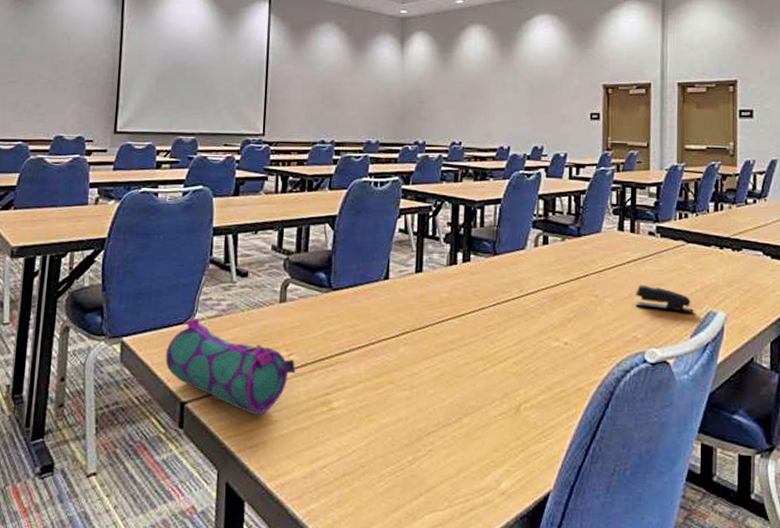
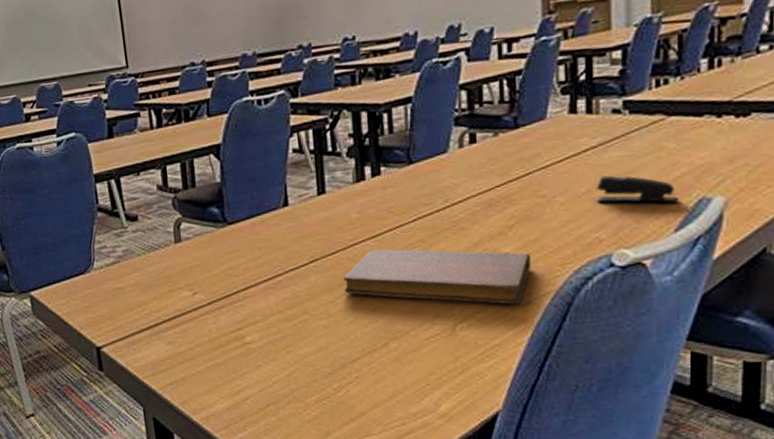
pencil case: present [165,318,295,416] -> none [72,267,202,355]
notebook: none [428,328,584,390] -> present [343,249,531,305]

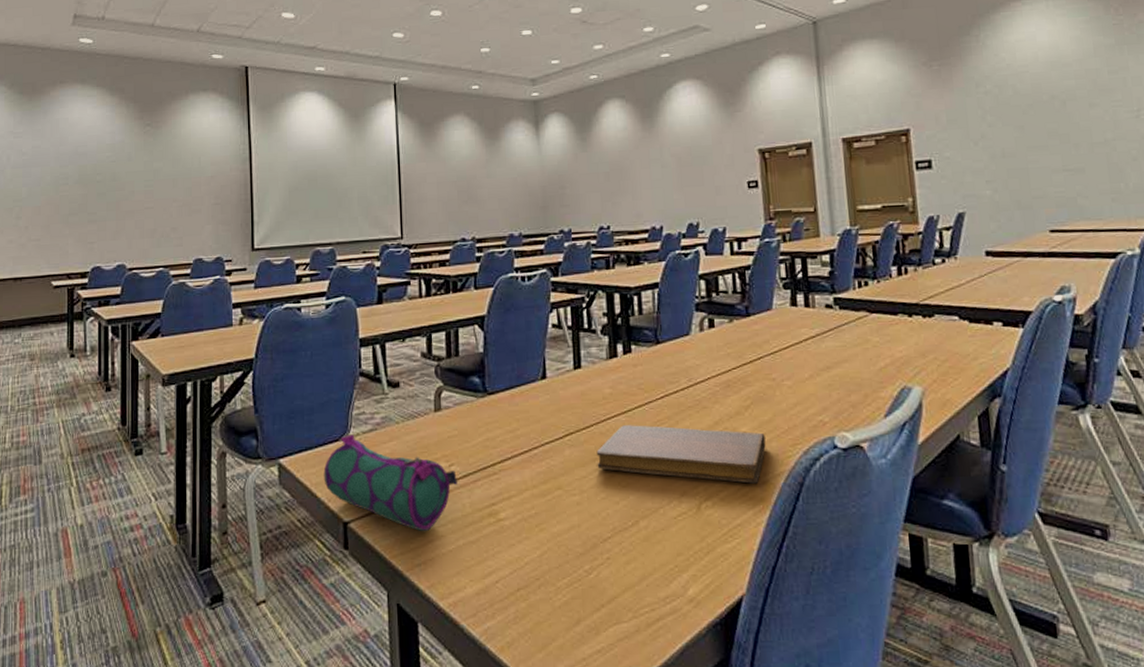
pencil case: none [72,267,202,355] -> present [323,434,457,532]
stapler: present [597,175,678,203] -> none [817,363,885,390]

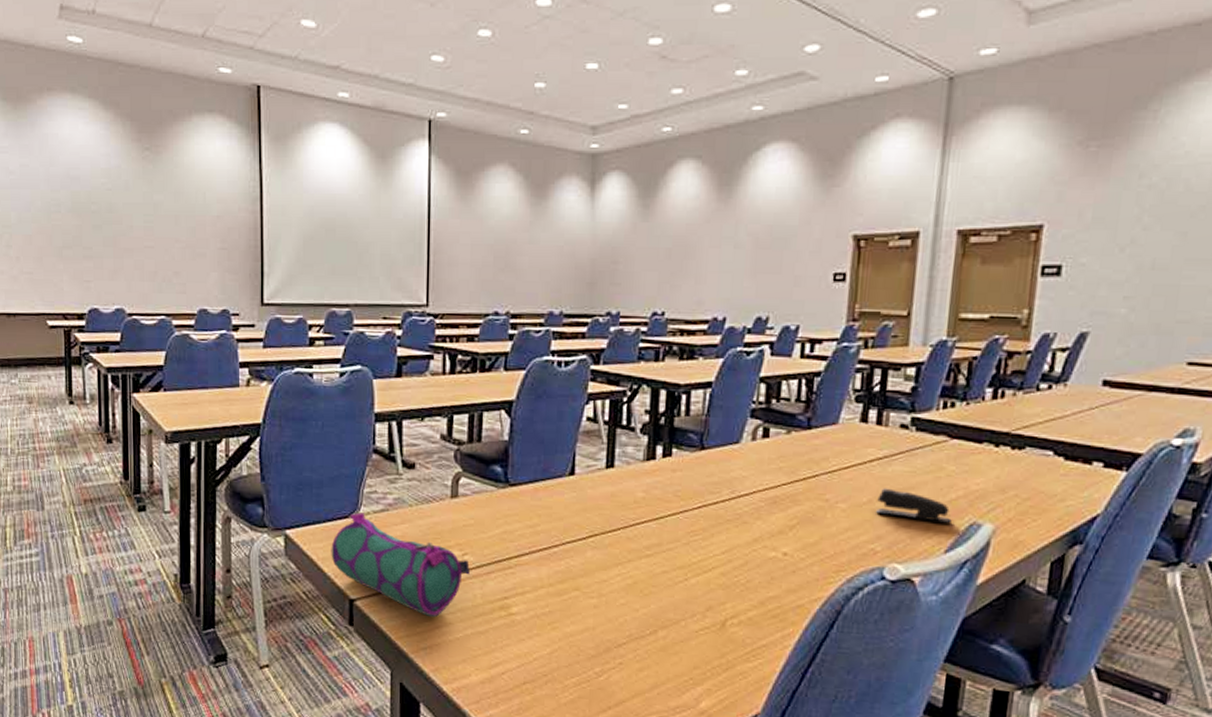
notebook: present [596,425,766,484] -> none [620,532,807,606]
stapler: none [817,363,885,390] -> present [876,488,952,523]

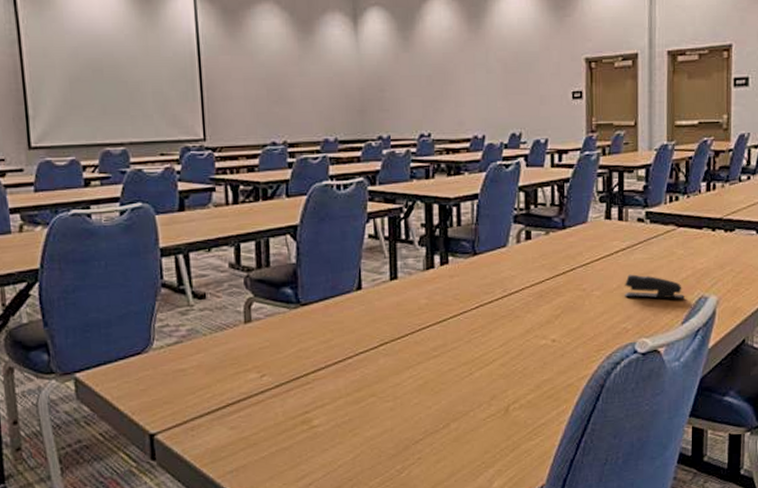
pencil case: present [331,512,470,618] -> none [125,347,269,441]

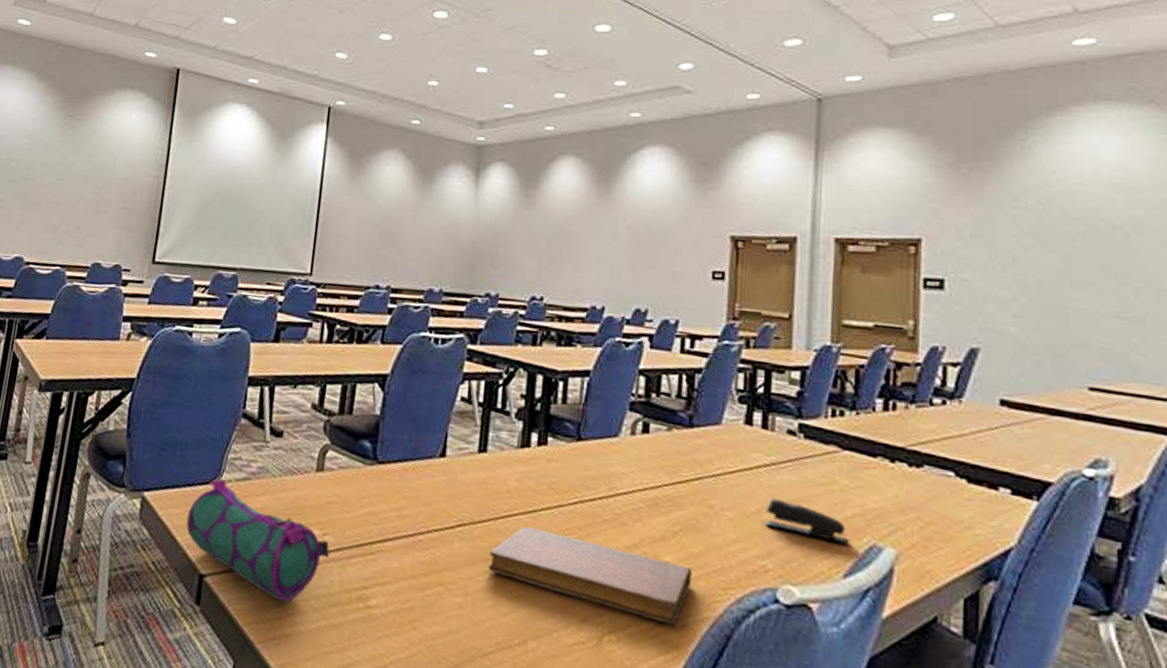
pencil case: none [125,347,269,441] -> present [186,479,329,604]
notebook: none [410,334,572,387] -> present [488,526,692,626]

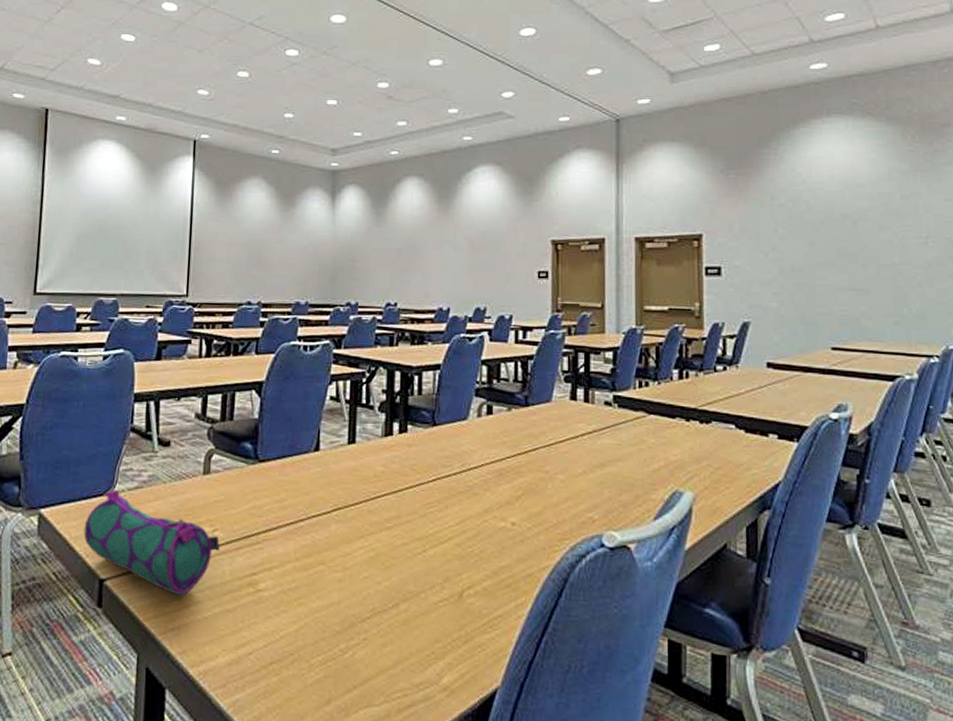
notebook: present [488,526,692,626] -> none [362,505,533,576]
stapler: present [766,498,849,544] -> none [591,460,657,492]

